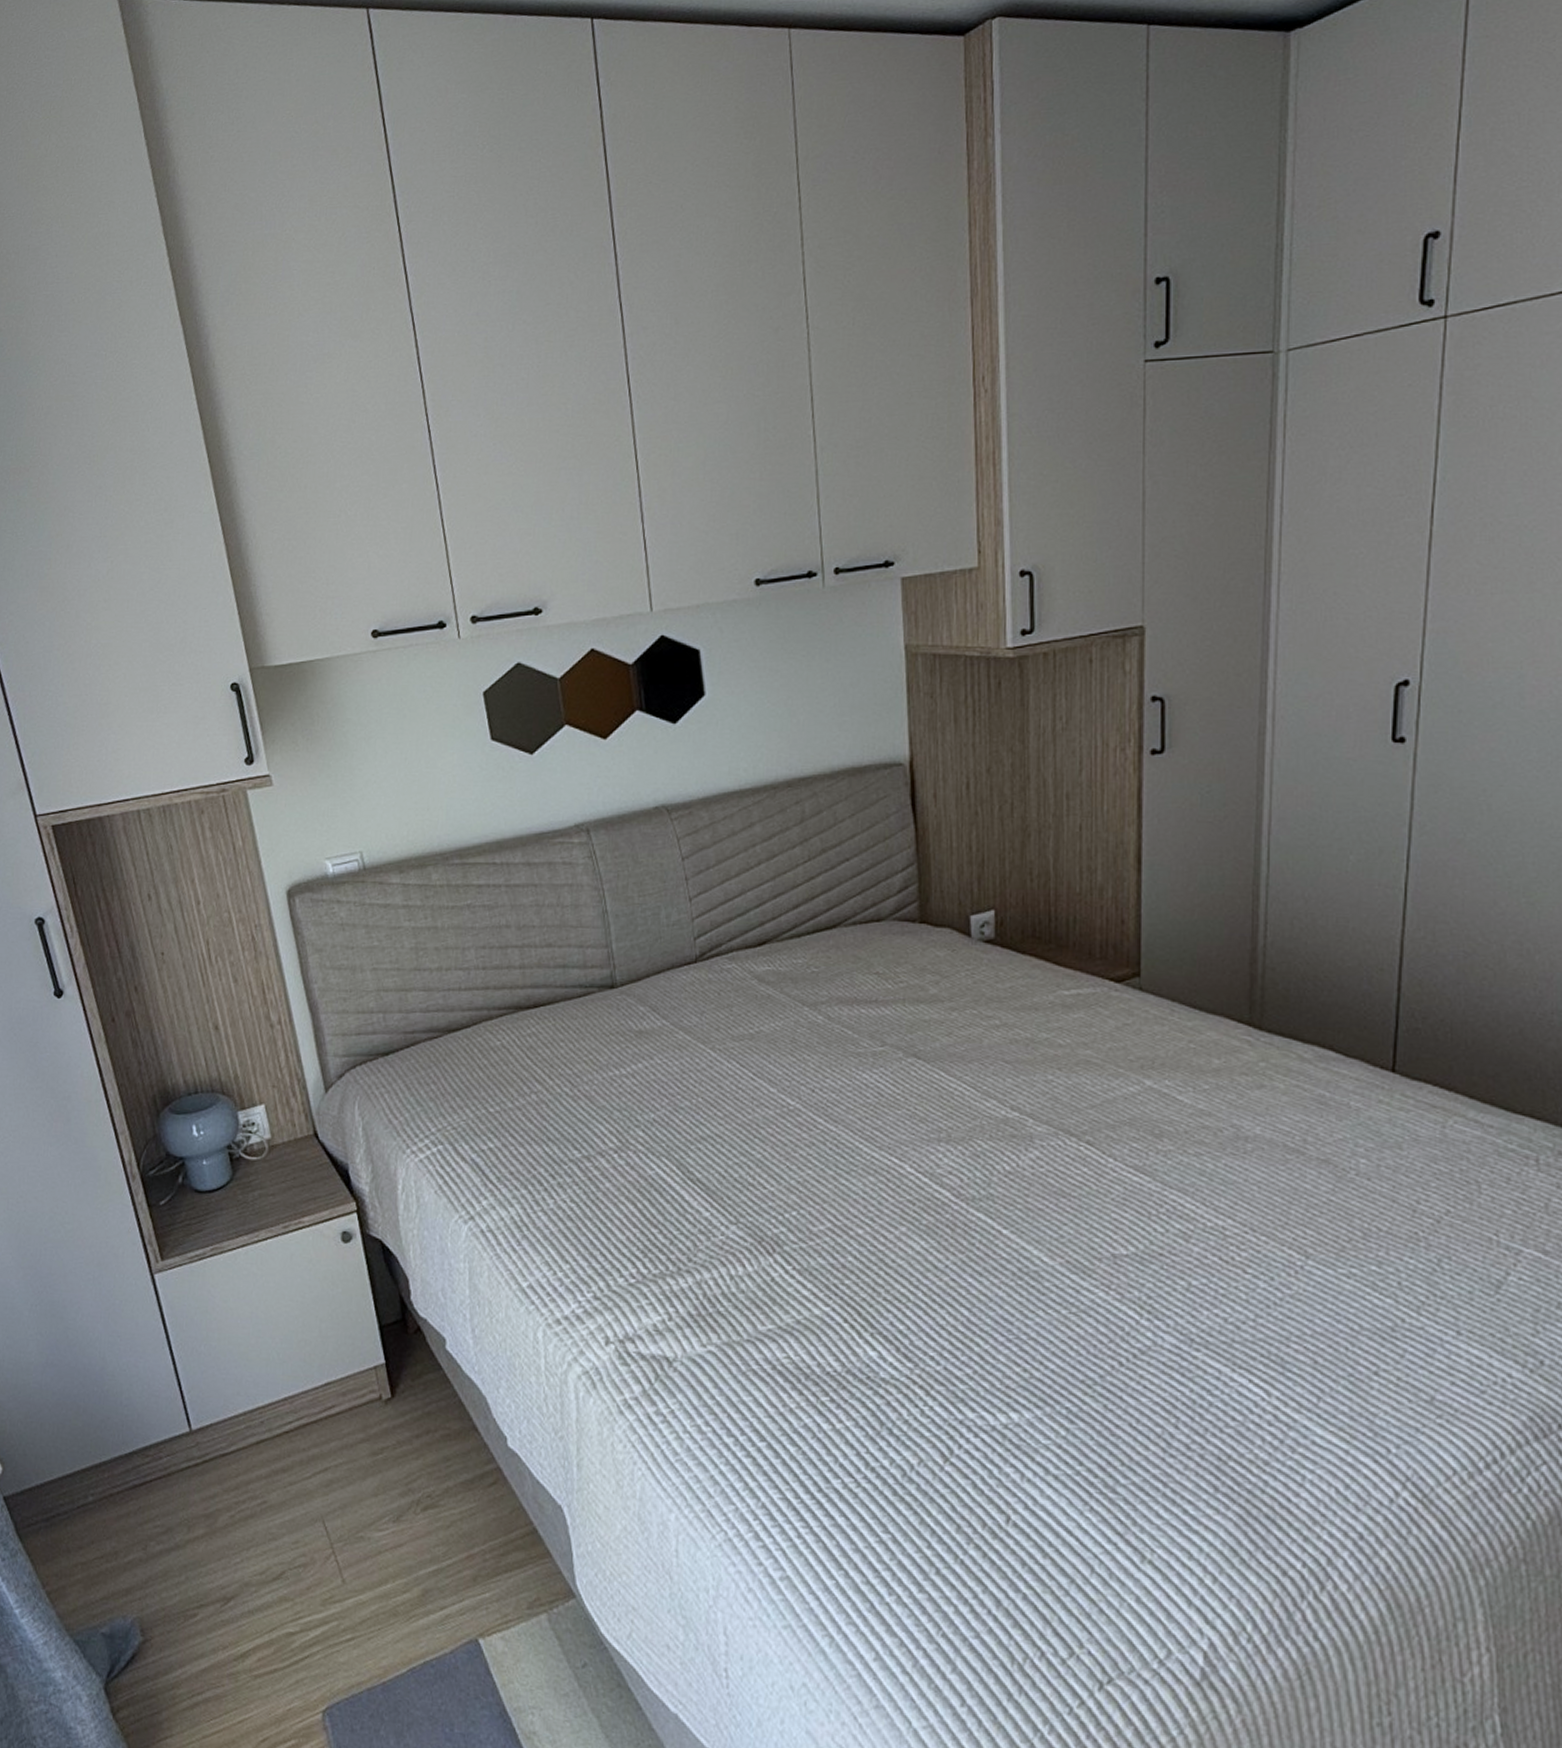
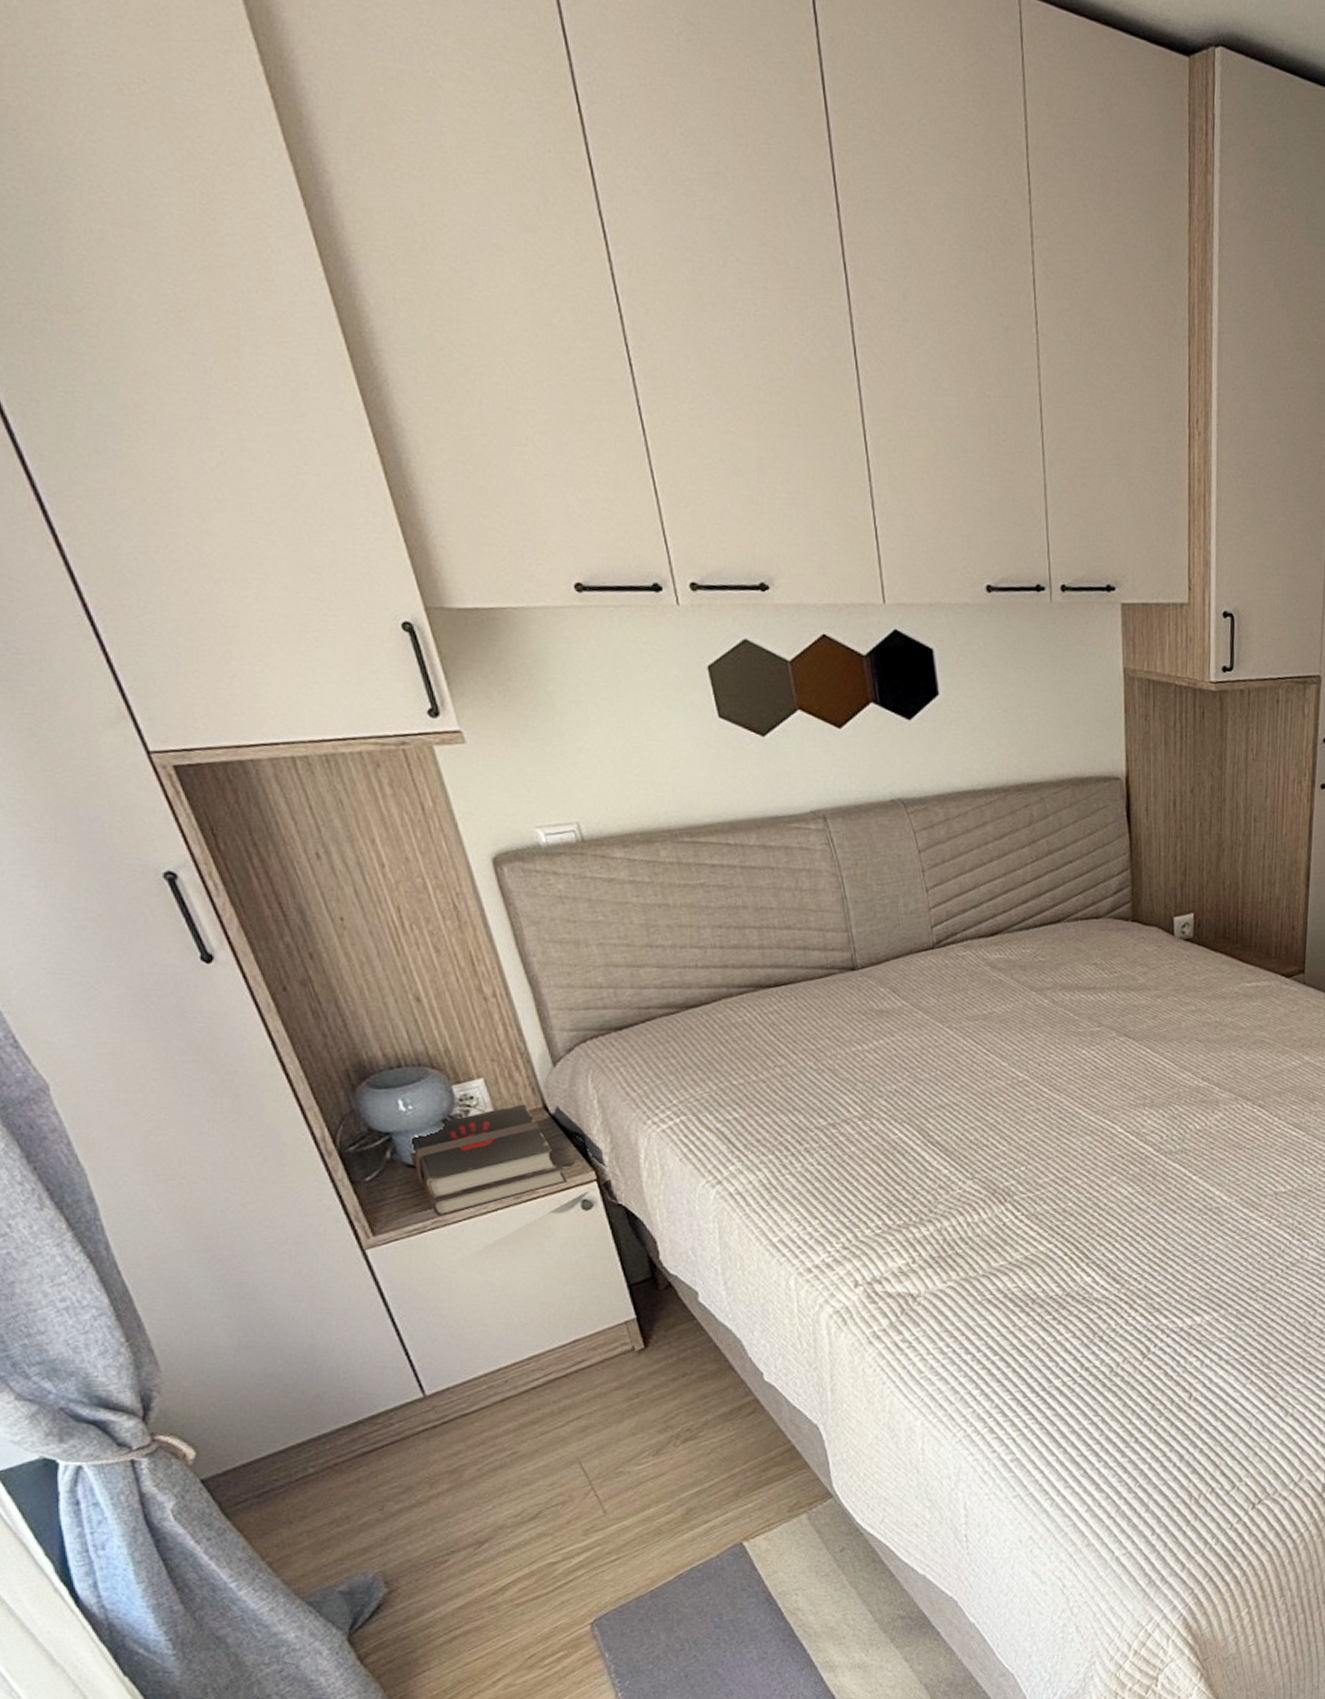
hardback book: none [197,1129,331,1243] -> present [409,1103,568,1216]

